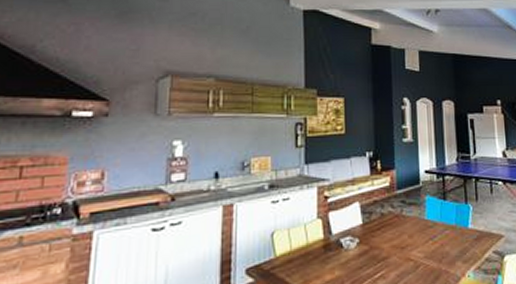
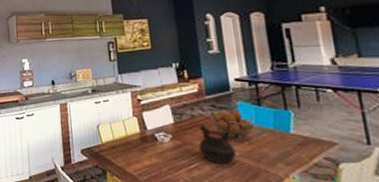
pitcher: none [386,223,420,269] -> present [198,124,236,163]
fruit basket: none [399,205,439,241] -> present [210,110,254,141]

